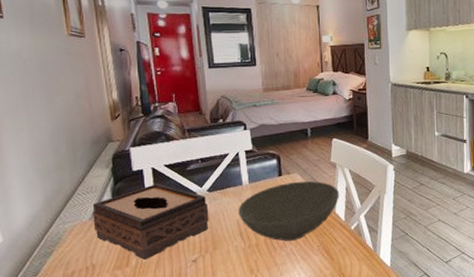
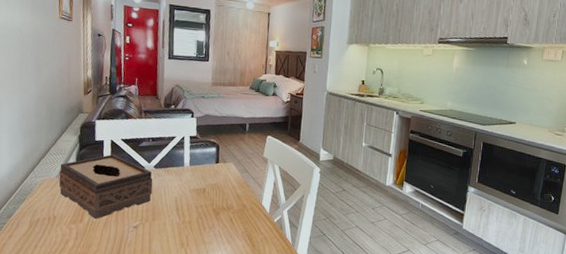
bowl: present [238,181,340,241] -> none [177,170,268,224]

